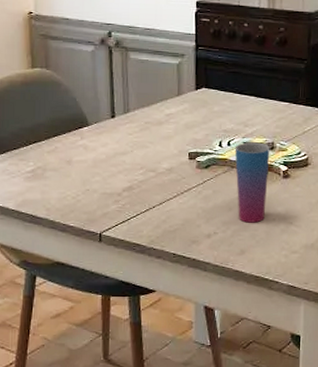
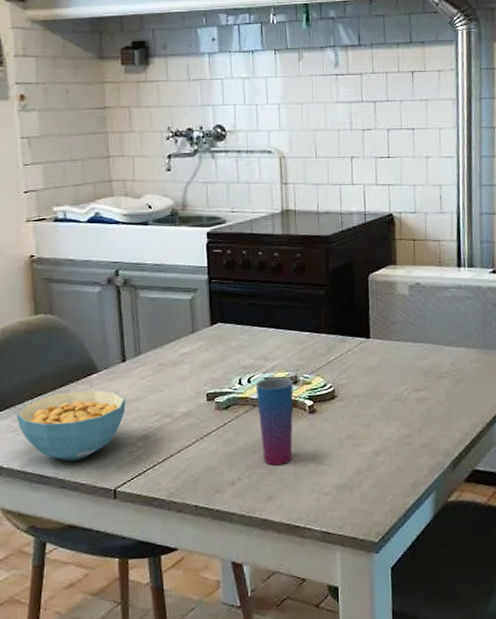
cereal bowl: none [12,141,113,205] -> present [16,389,126,462]

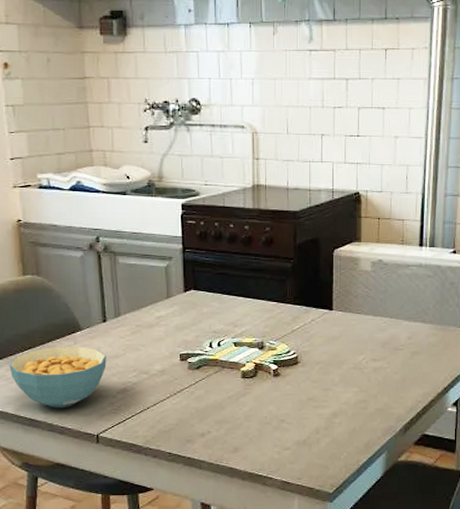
cup: present [255,377,294,466] -> none [225,342,260,421]

